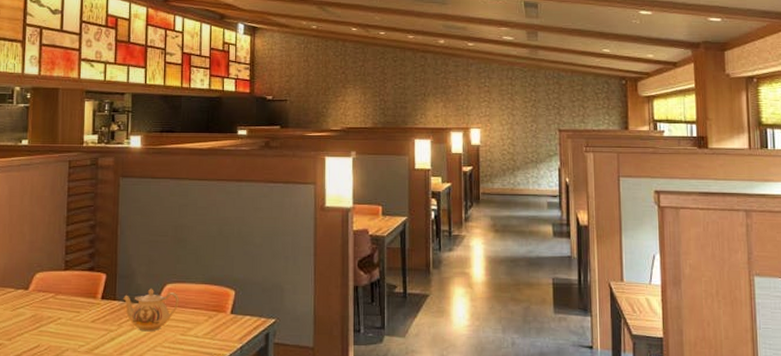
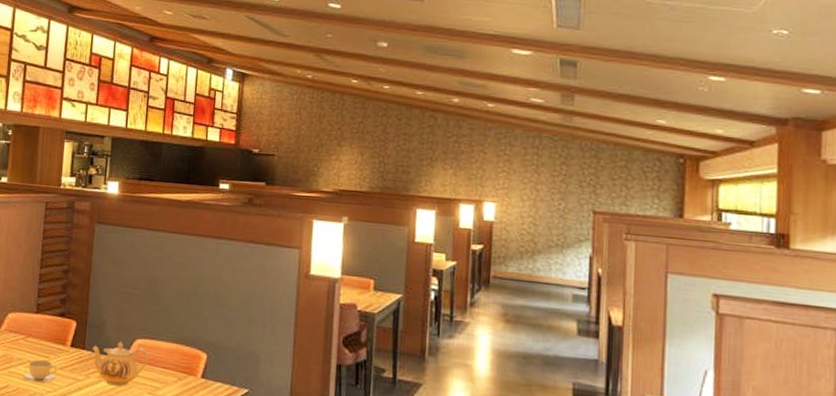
teacup: none [53,315,89,338] -> present [22,359,57,383]

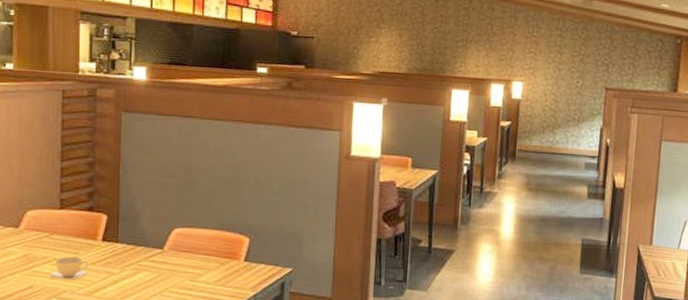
teapot: present [91,341,149,386] -> none [125,231,189,276]

